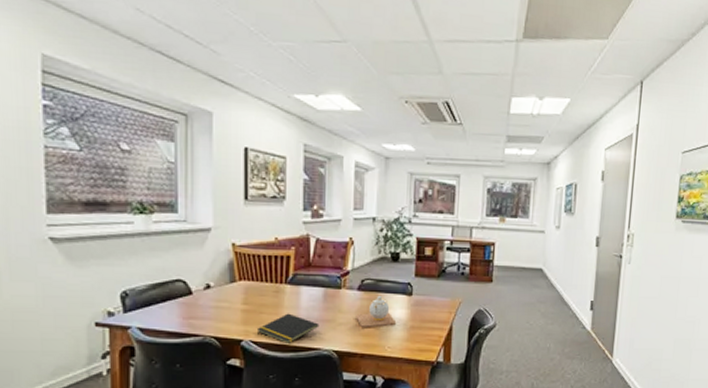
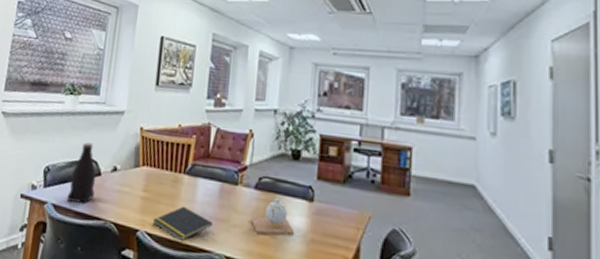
bottle: none [154,263,187,324] -> present [66,142,97,204]

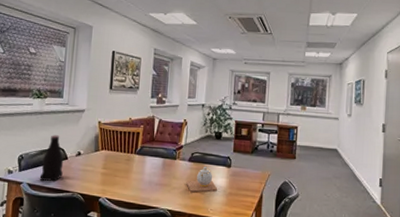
notepad: present [152,206,213,241] -> none [111,177,158,202]

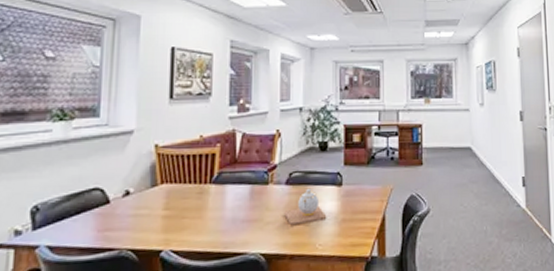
bottle: present [39,135,64,182] -> none [66,170,104,241]

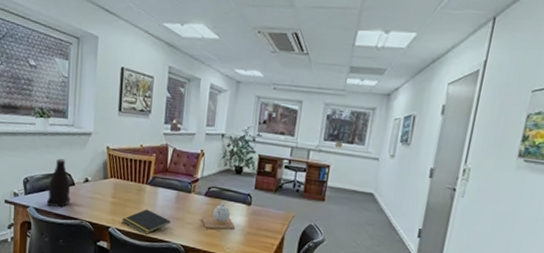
bottle: none [66,170,104,241] -> present [46,158,71,207]
notepad: none [177,215,246,250] -> present [121,209,171,234]

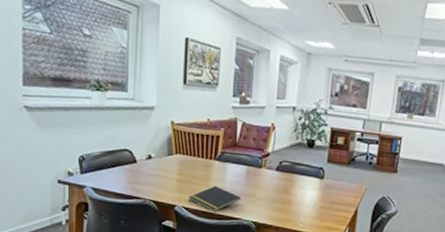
bottle: present [46,158,71,207] -> none [105,134,132,186]
teapot: present [201,203,236,230] -> none [273,177,309,205]

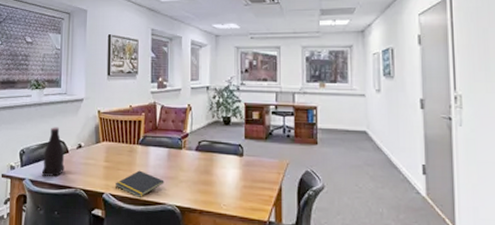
bottle: none [105,134,132,186] -> present [41,127,65,177]

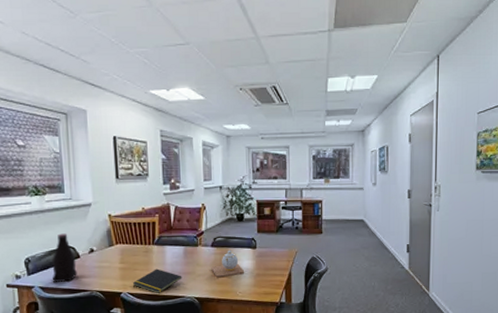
teapot: none [195,156,230,186] -> present [211,250,245,278]

